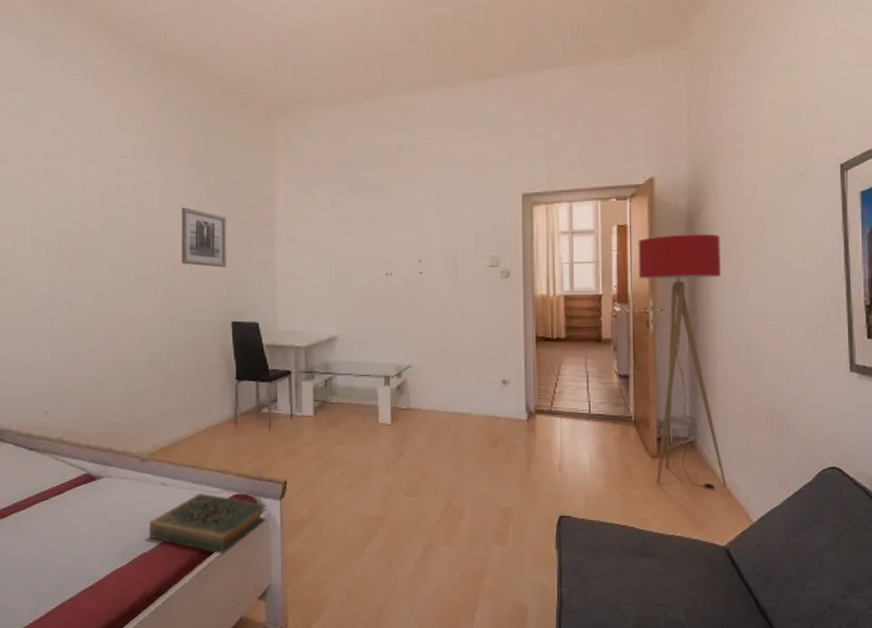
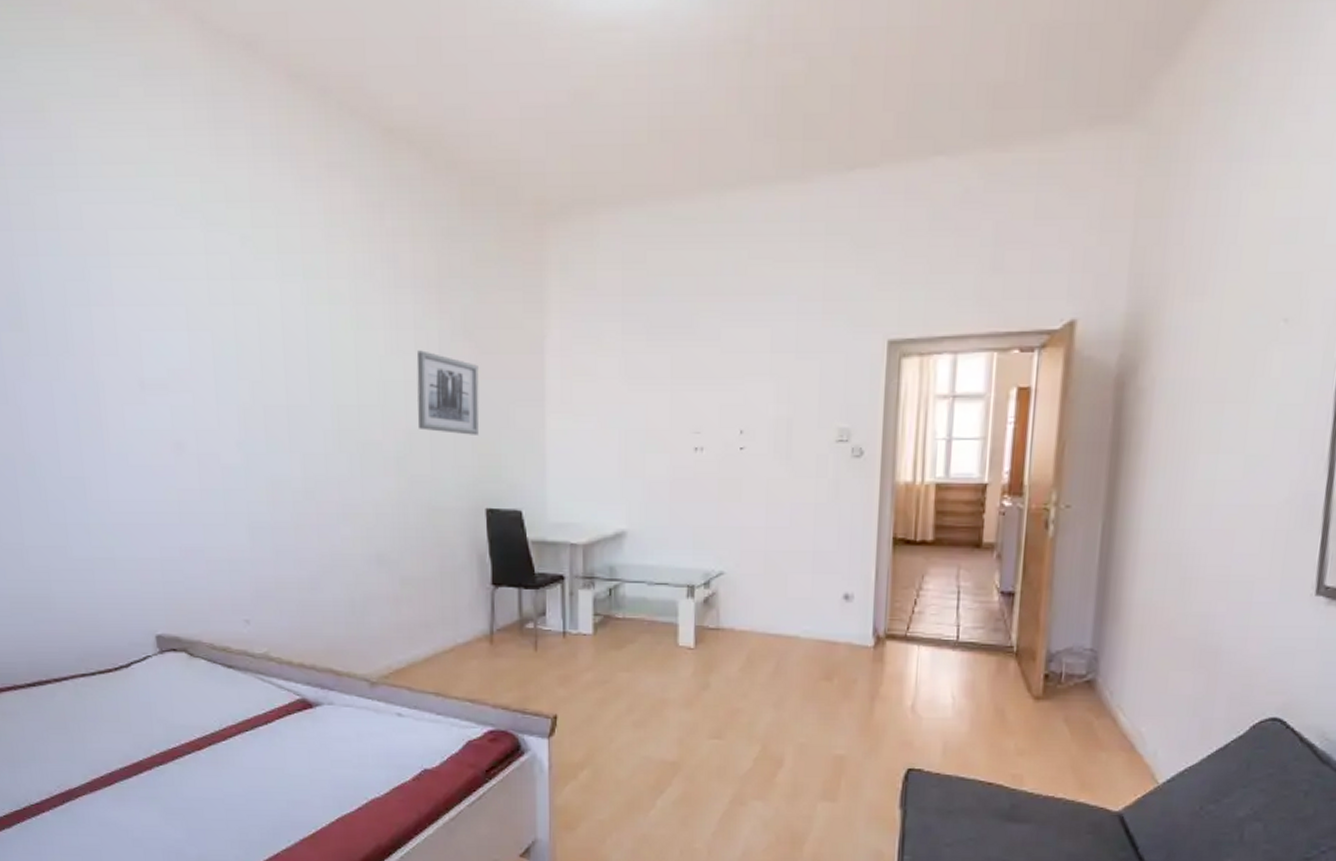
hardback book: present [148,493,267,554] -> none [381,727,532,802]
floor lamp: present [638,234,727,489] -> none [1038,402,1160,742]

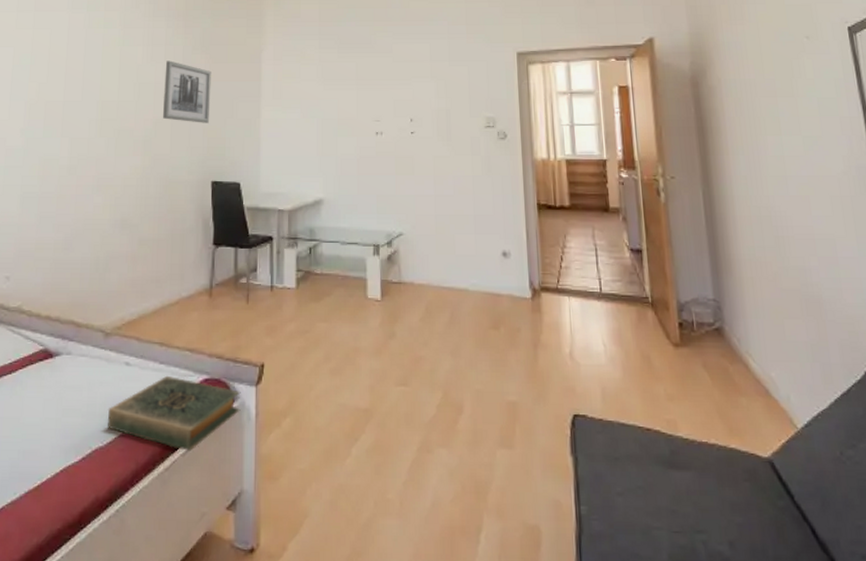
hardback book: none [381,727,532,802] -> present [107,375,241,451]

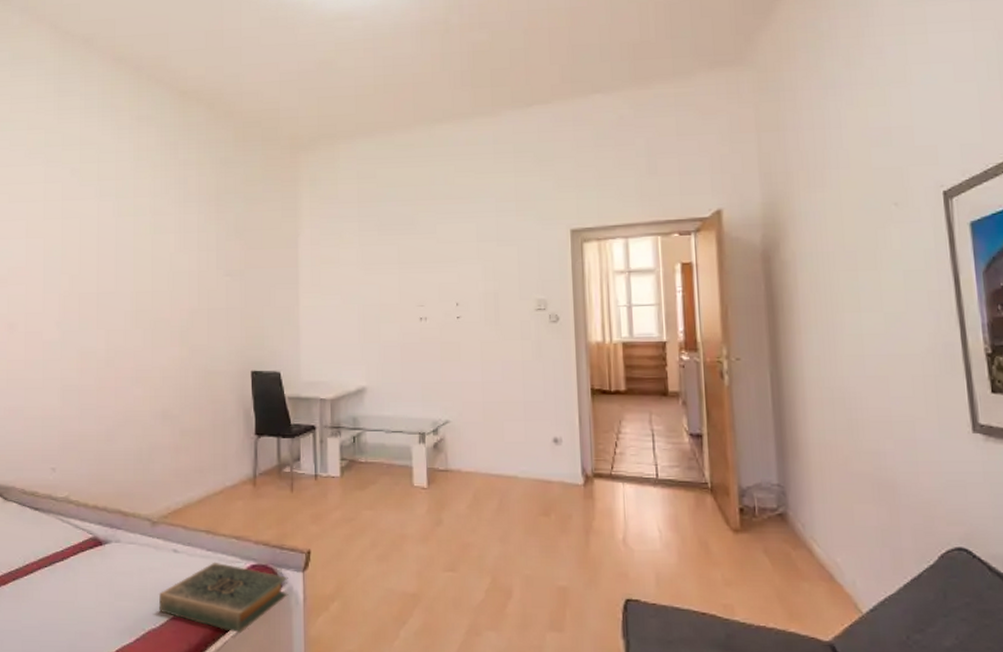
wall art: present [163,60,211,123] -> none [199,248,247,312]

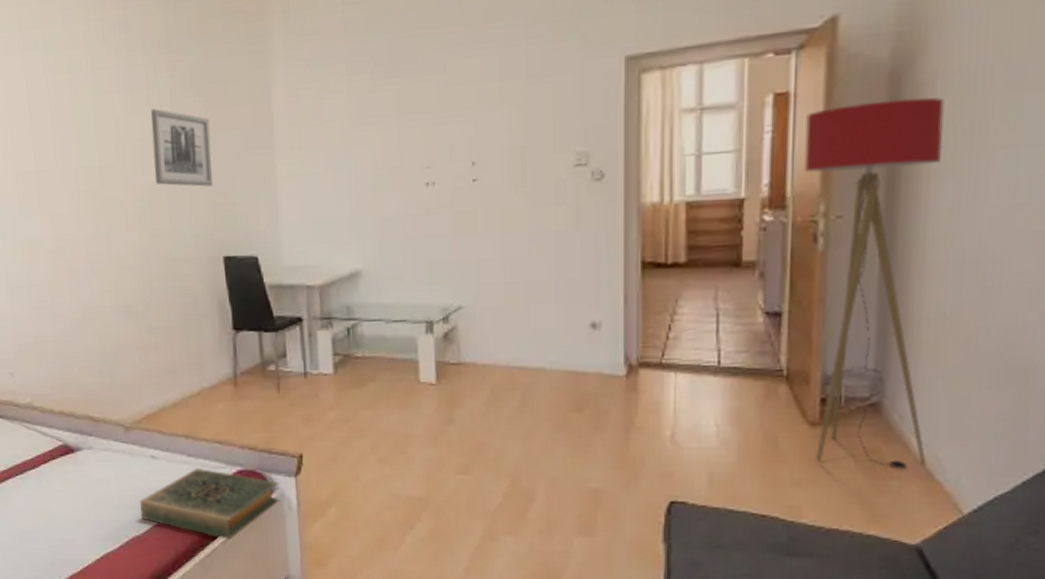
wall art: none [199,248,247,312] -> present [150,108,213,187]
floor lamp: none [706,272,828,572] -> present [804,97,944,469]

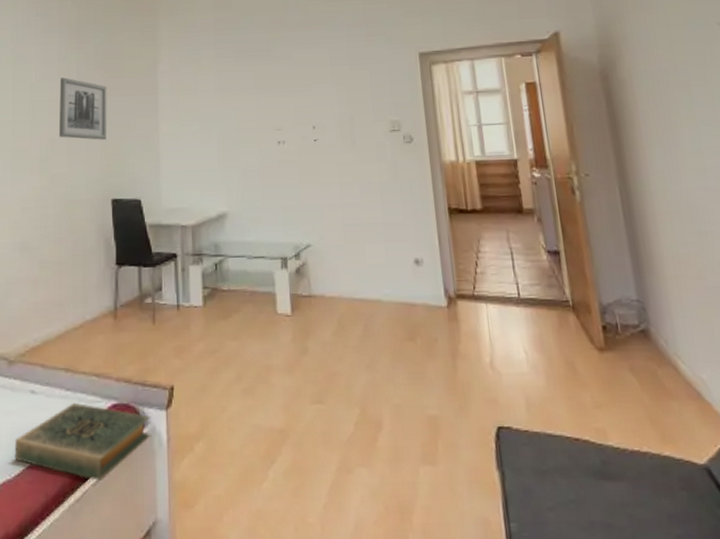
floor lamp: present [804,97,944,469] -> none [550,89,695,390]

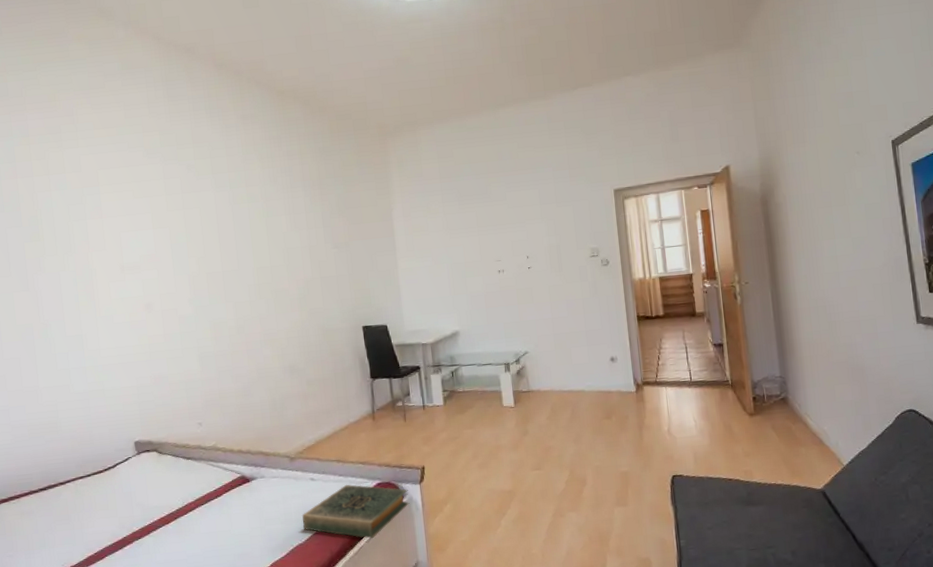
wall art: present [59,77,107,140] -> none [308,226,354,278]

